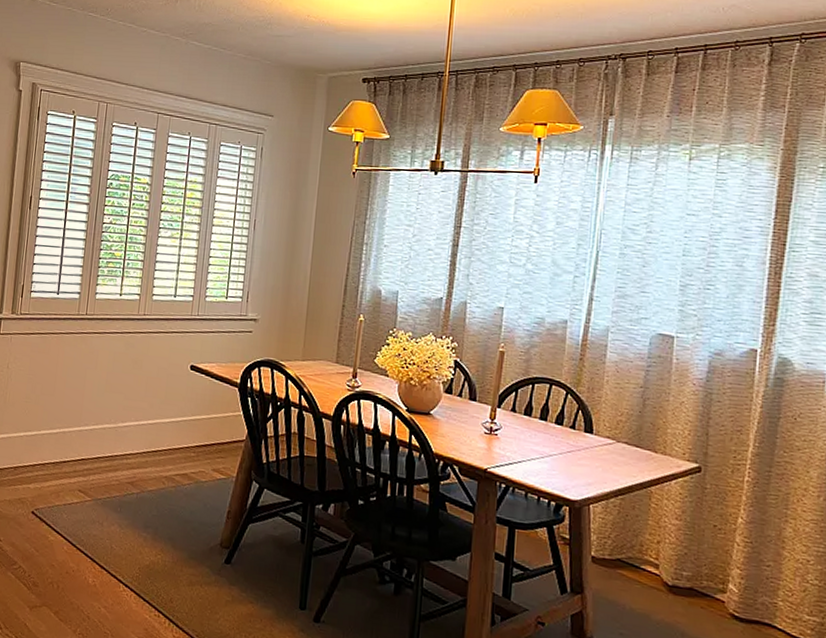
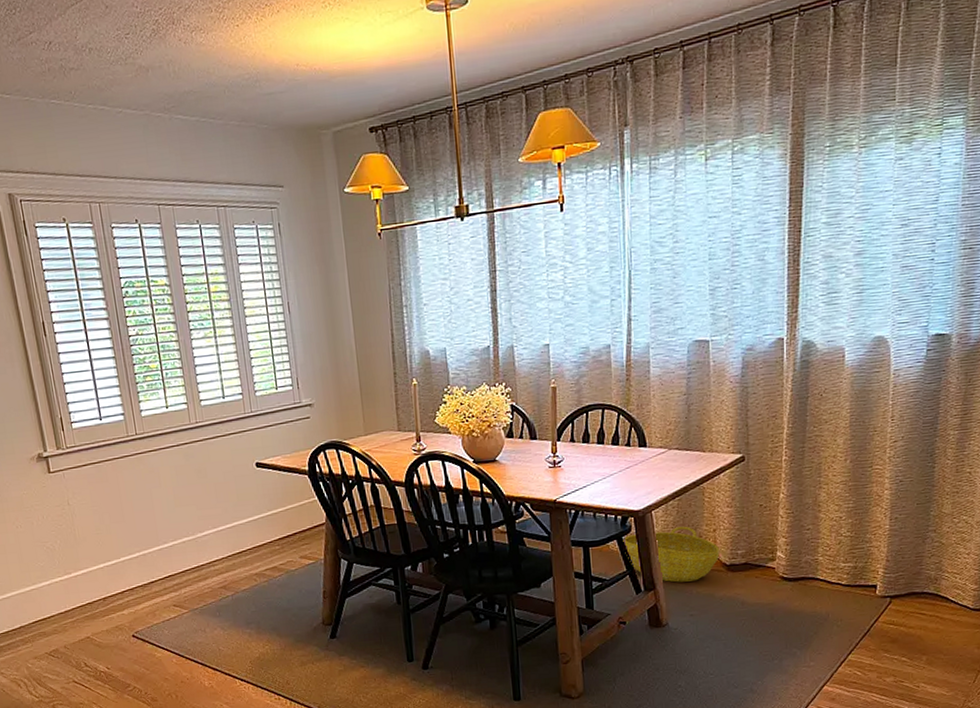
basket: none [553,525,663,595] -> present [623,526,720,583]

